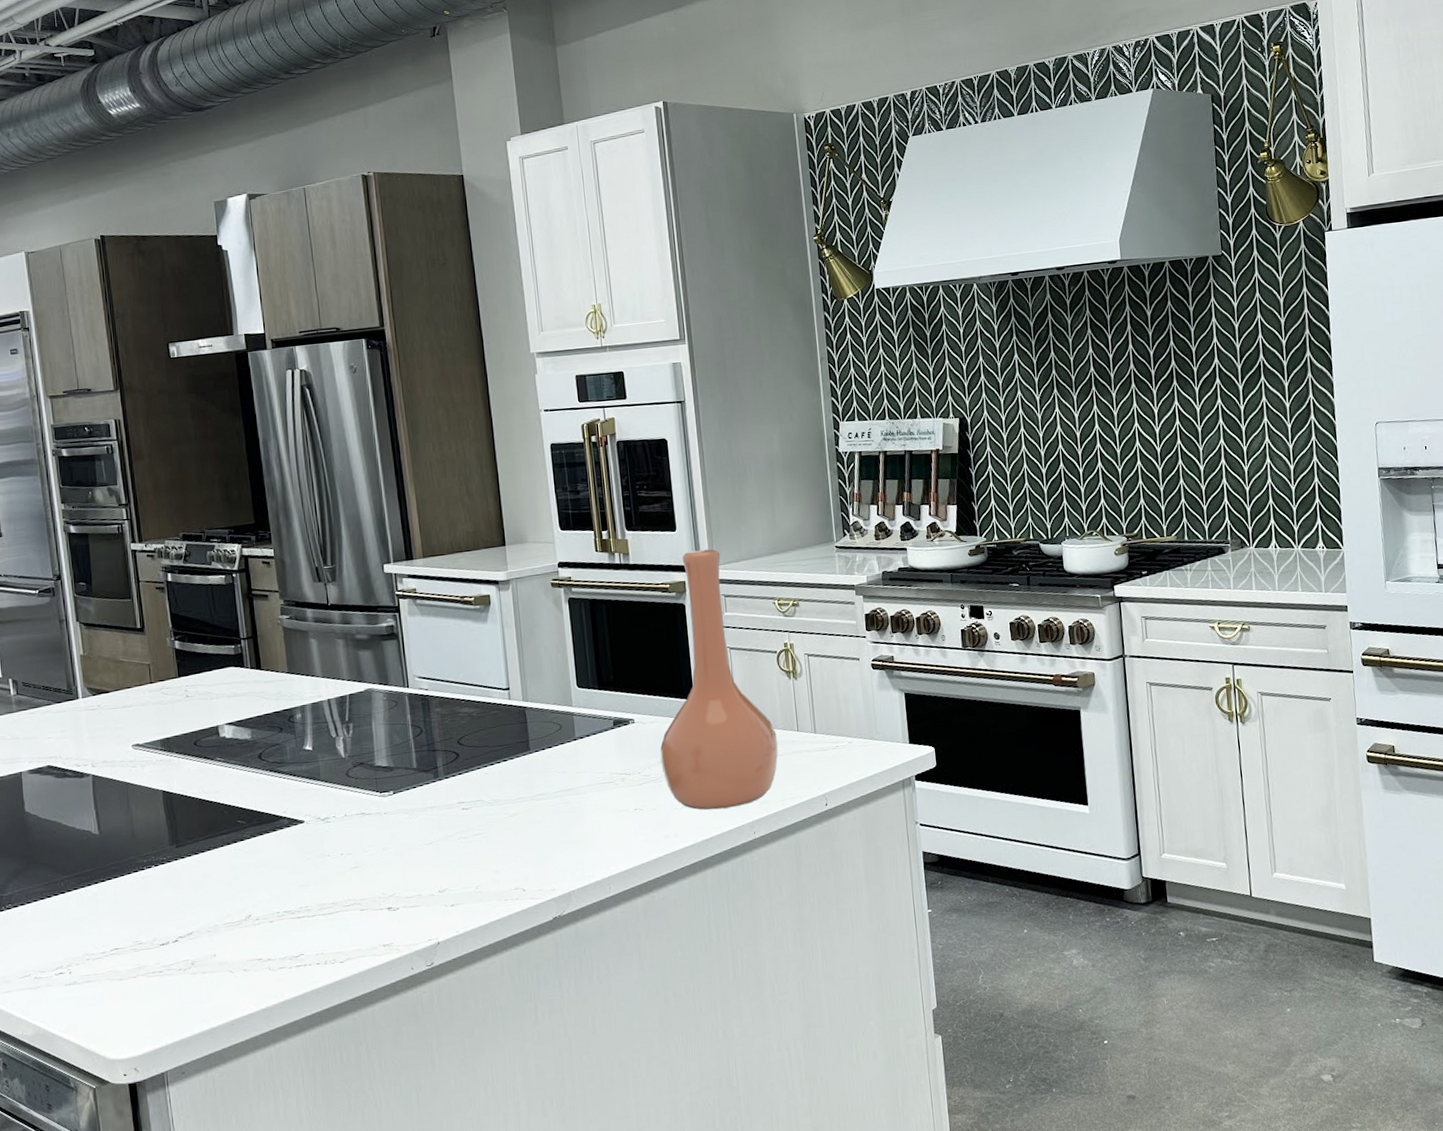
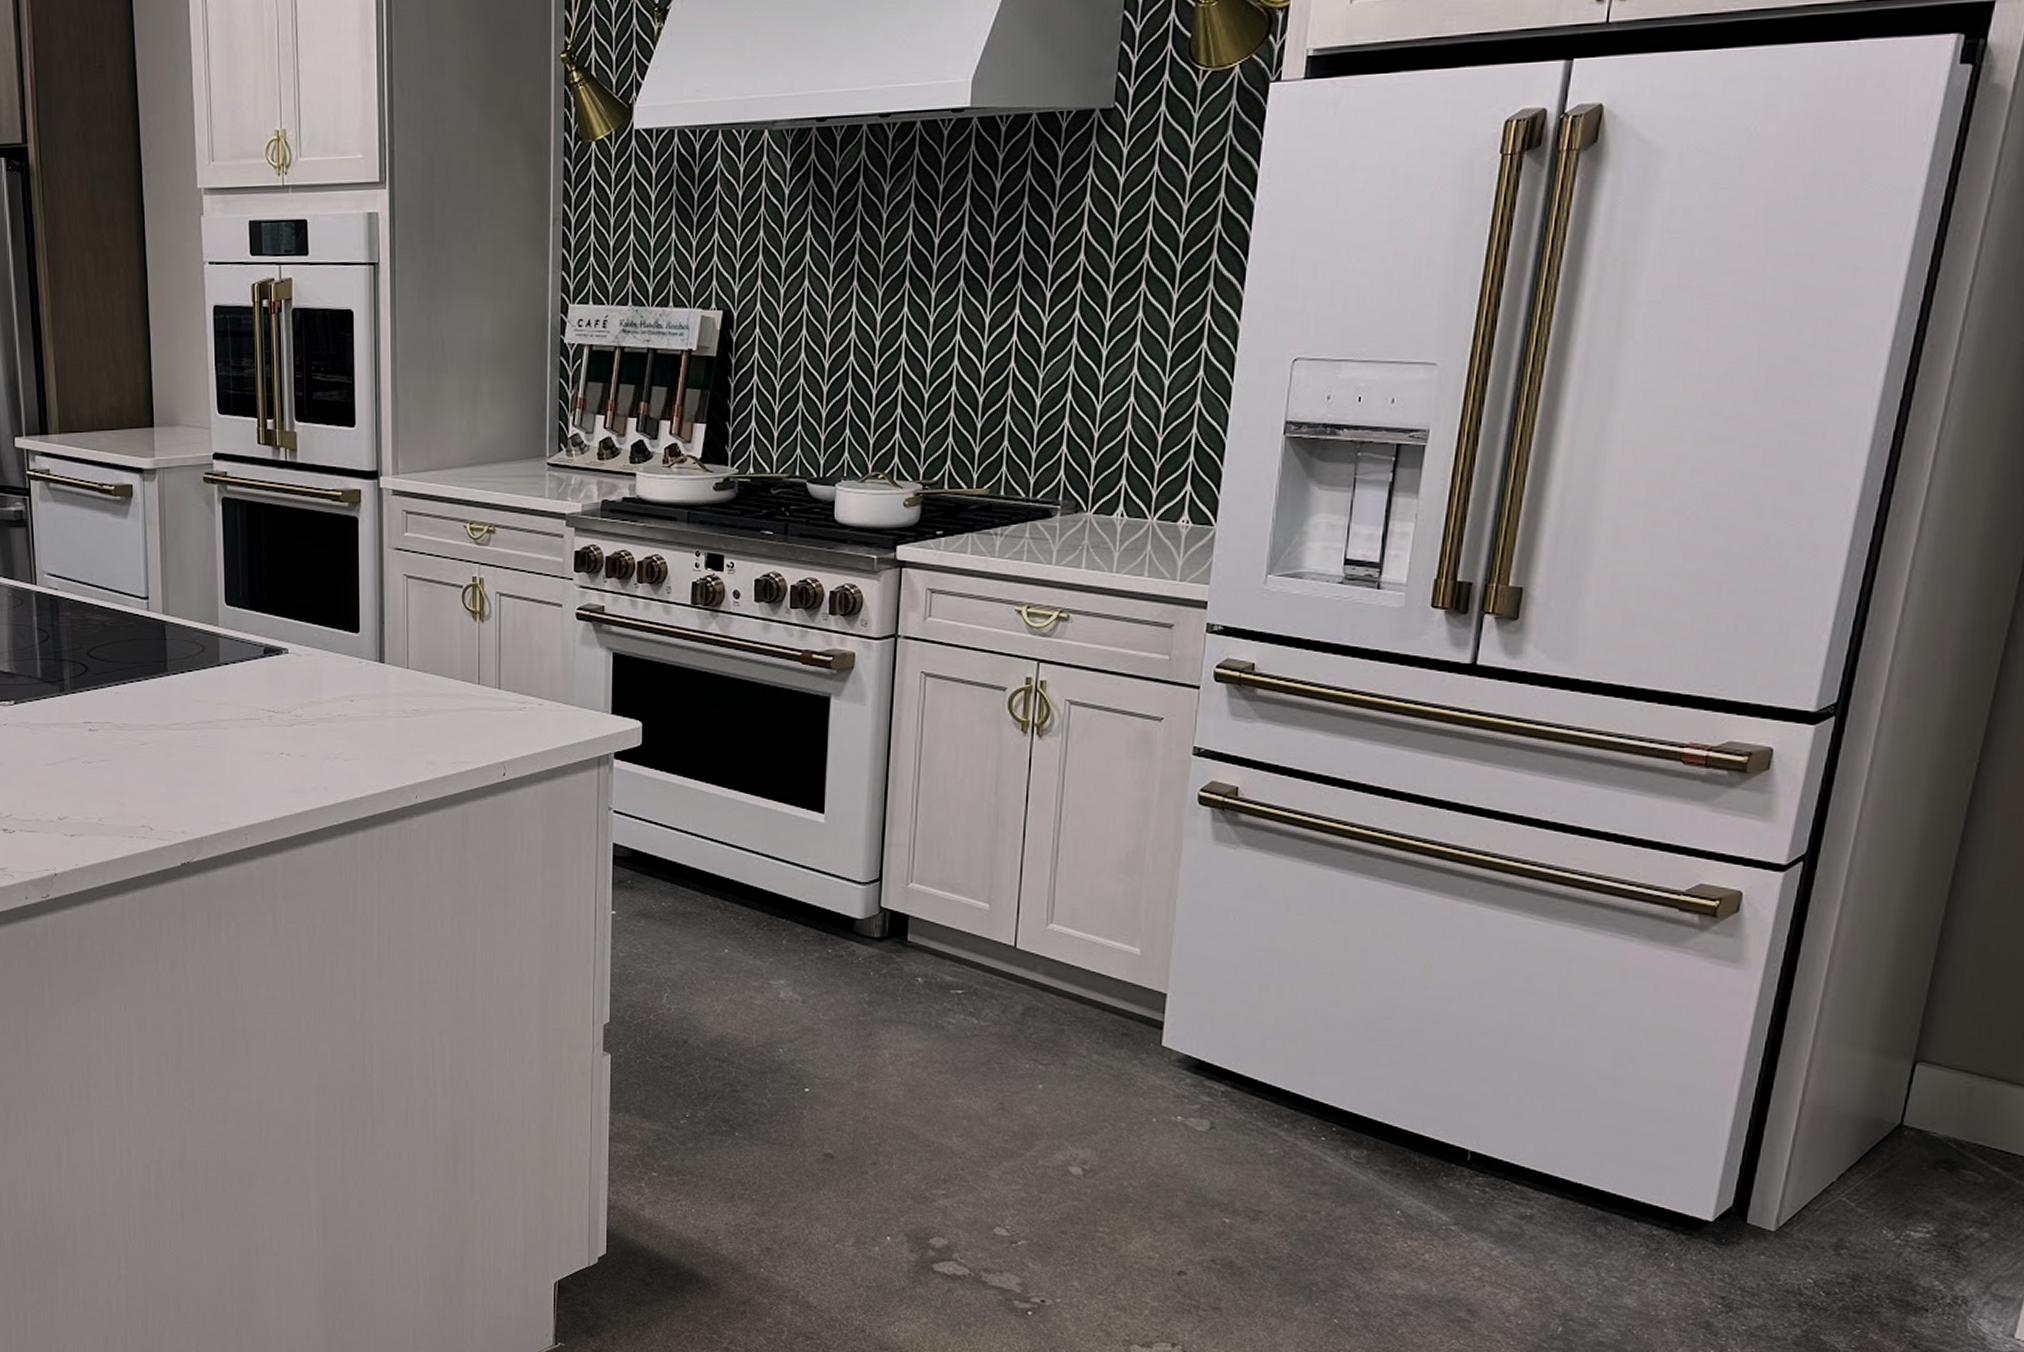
vase: present [660,549,779,810] -> none [315,452,454,765]

